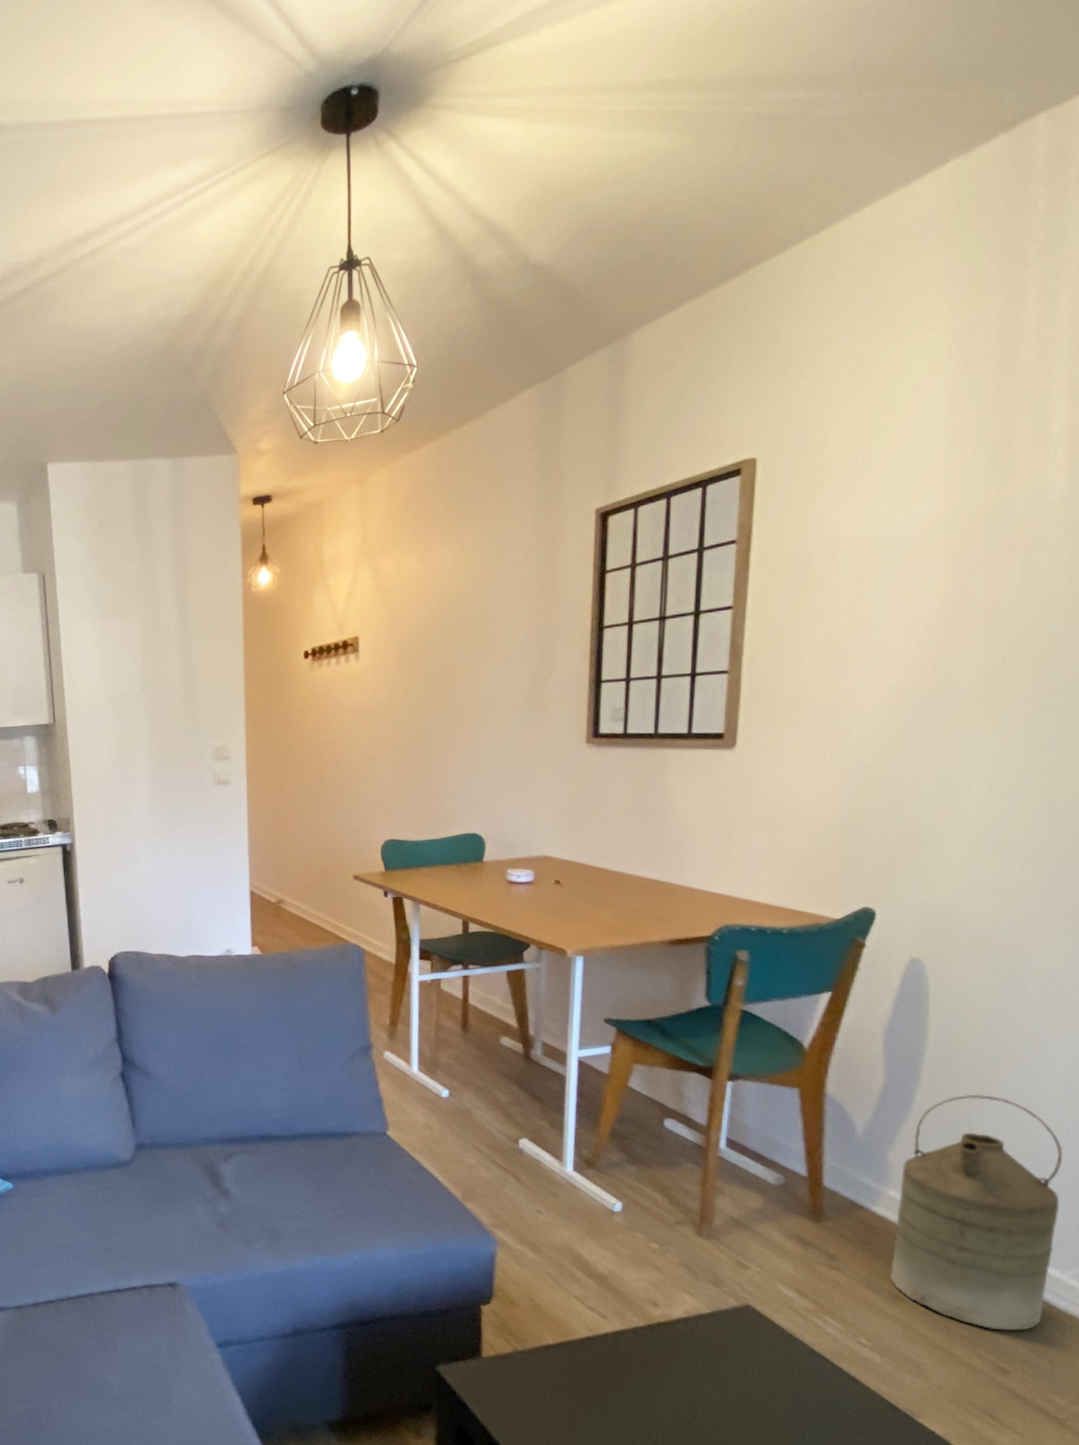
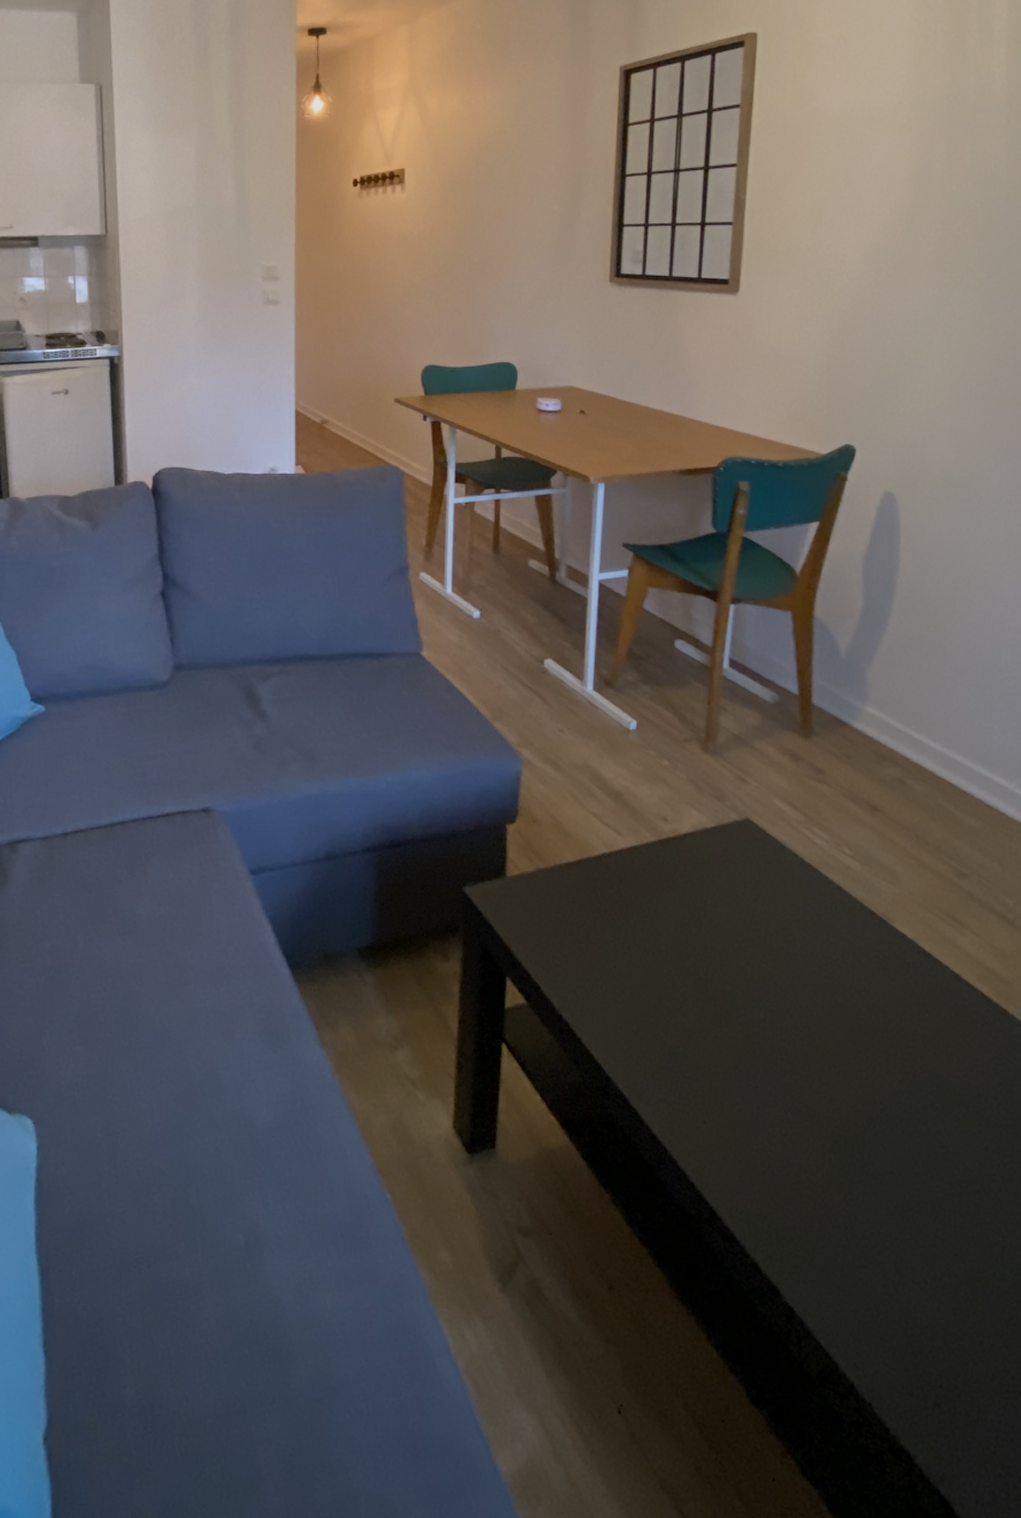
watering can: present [890,1094,1063,1331] -> none [869,617,1010,837]

